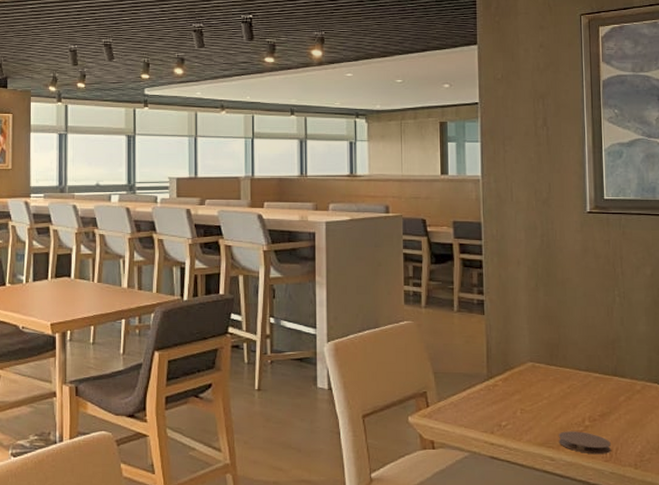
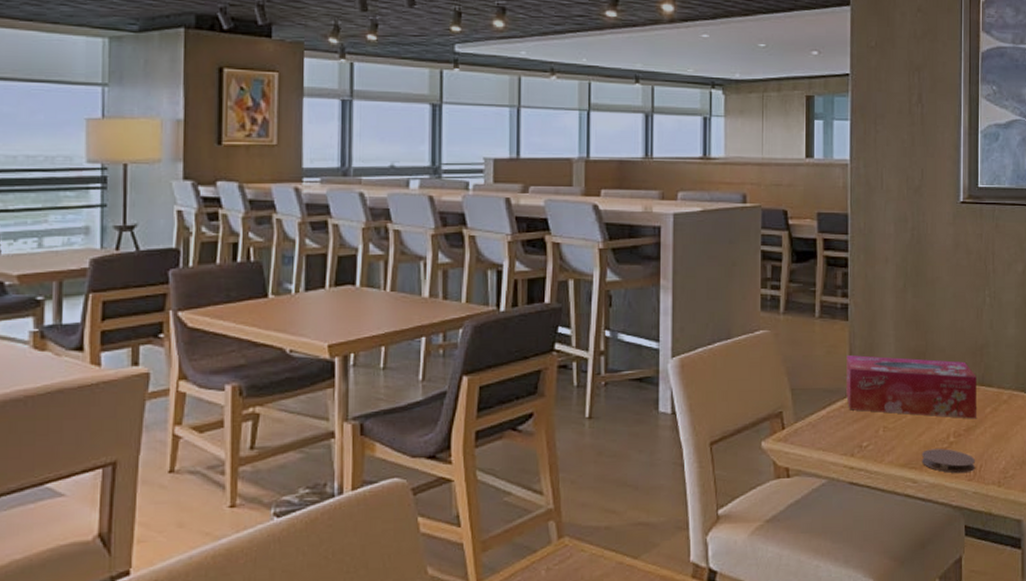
tissue box: none [484,345,611,406] -> present [846,355,976,419]

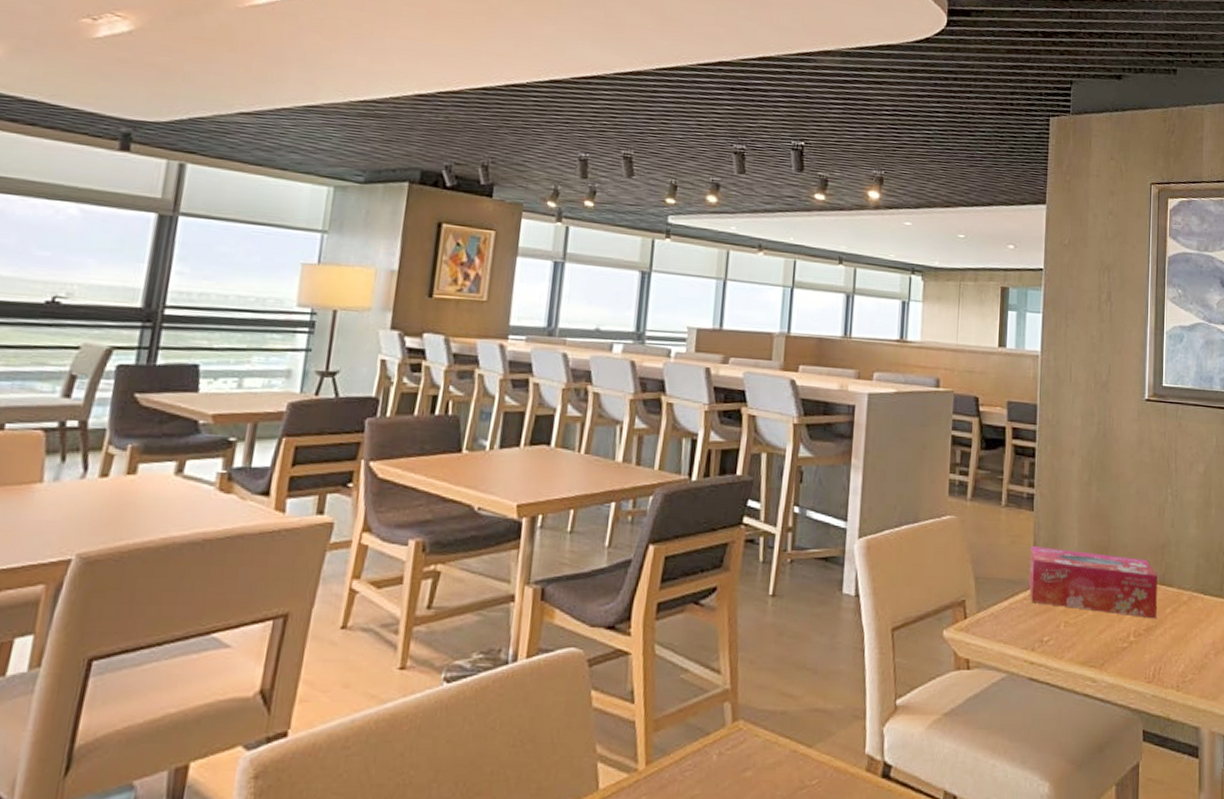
coaster: present [921,448,975,474] -> none [1101,648,1154,675]

